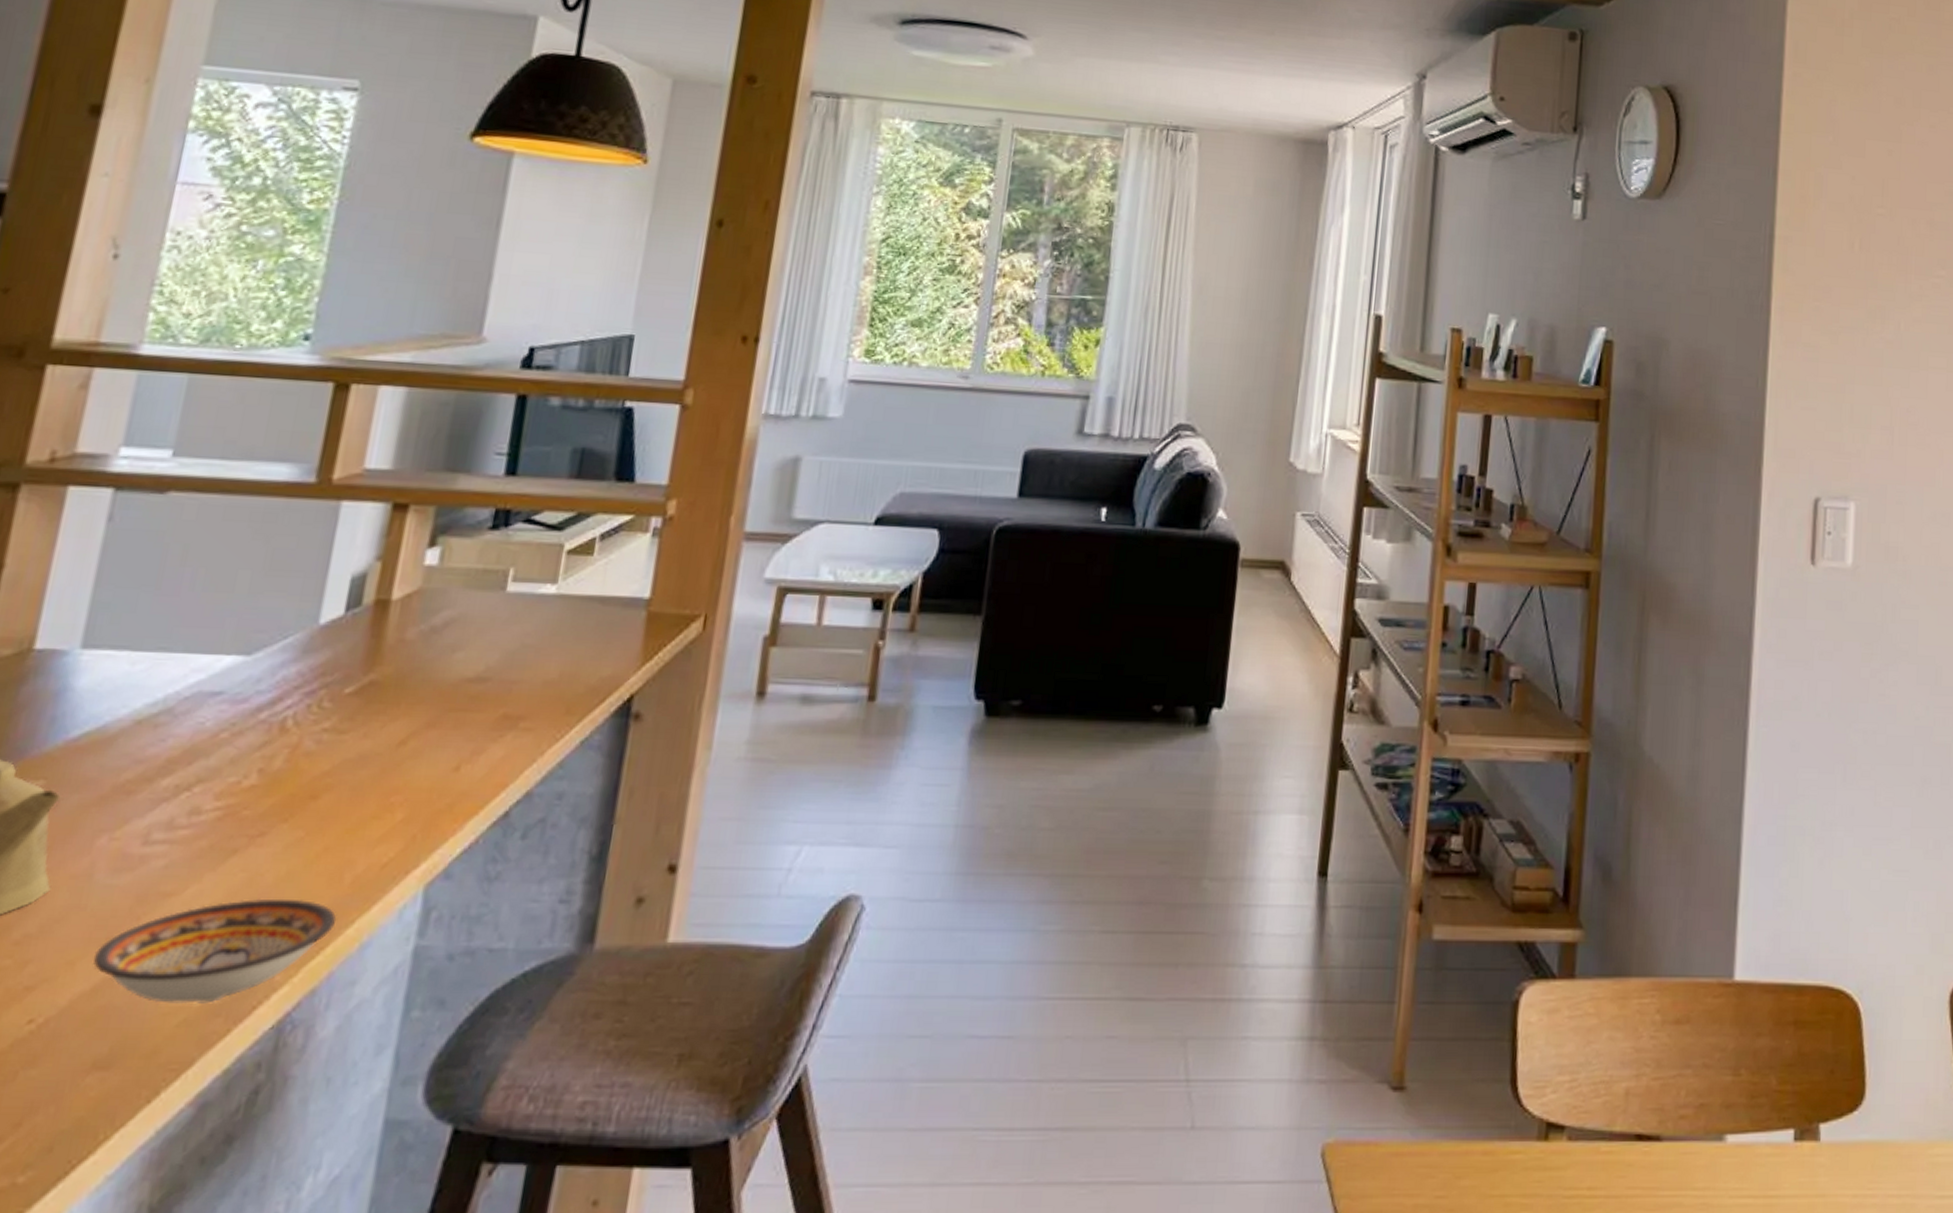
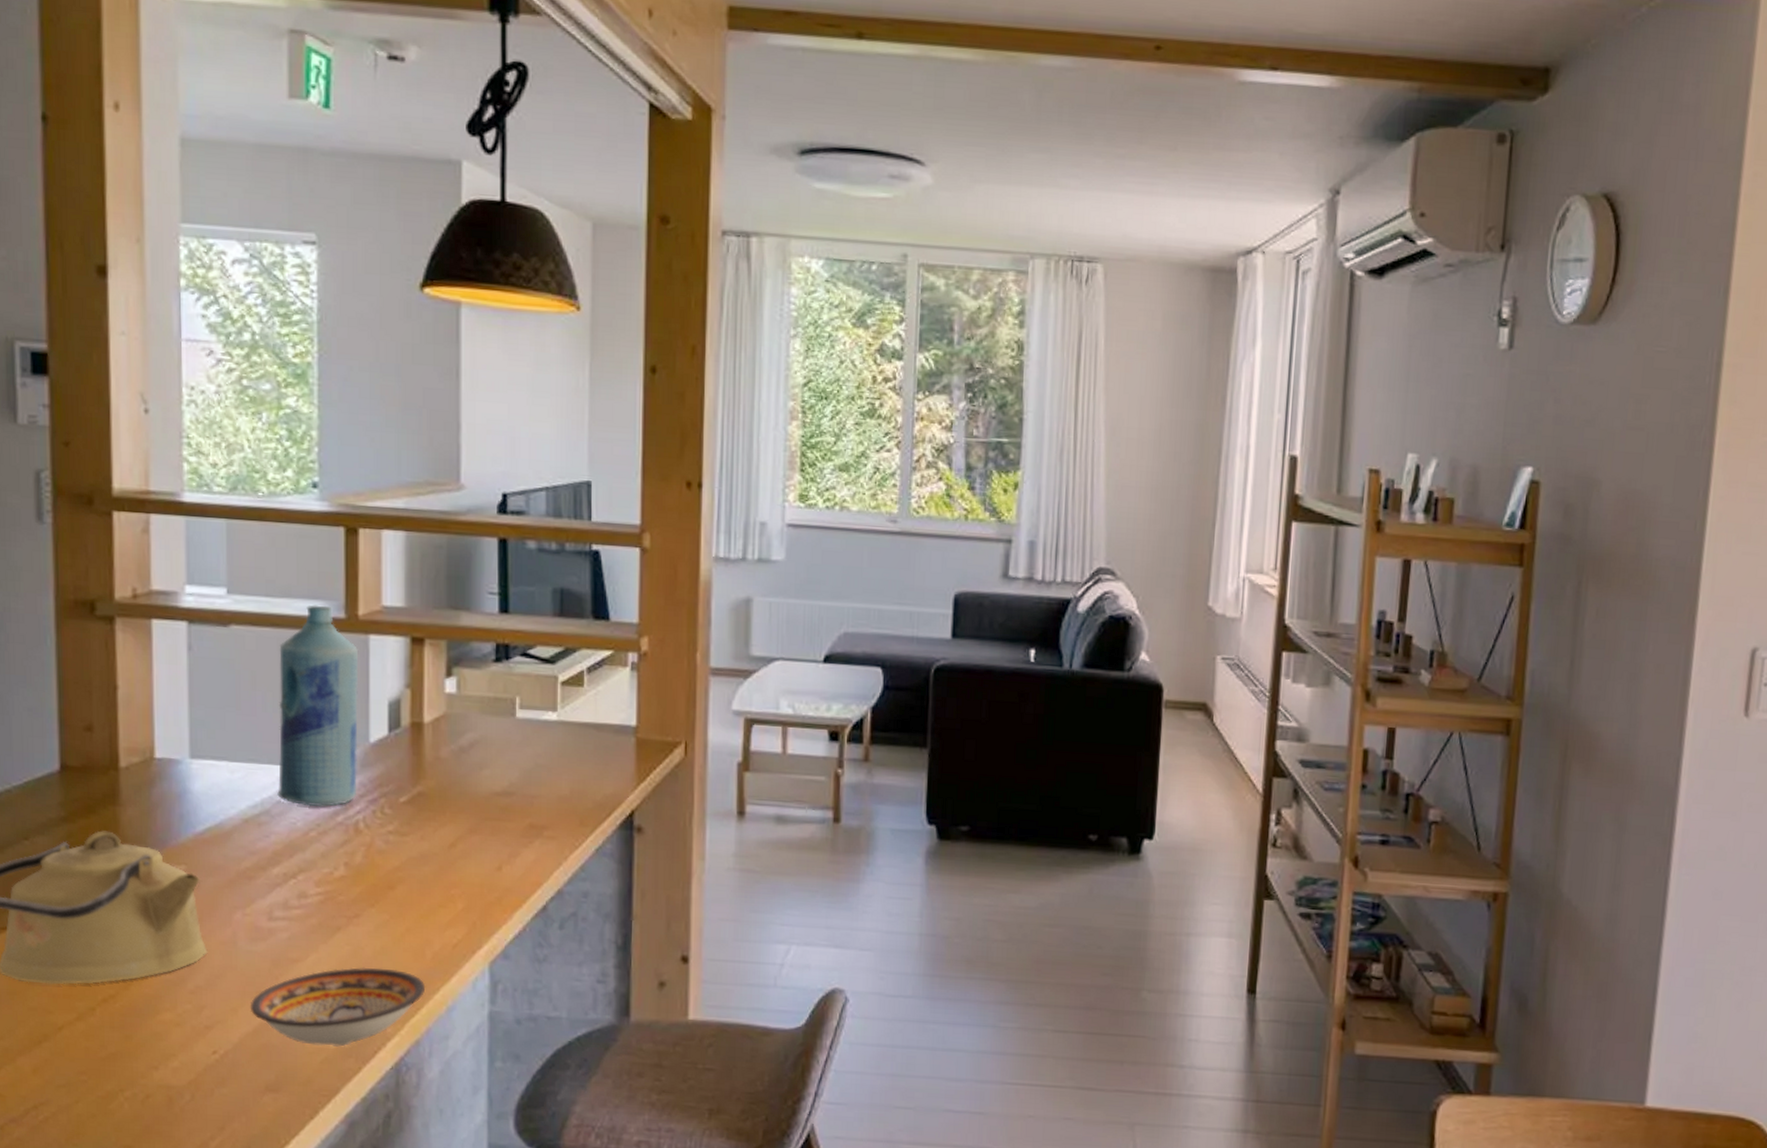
bottle: none [187,468,326,703] -> present [277,605,359,807]

